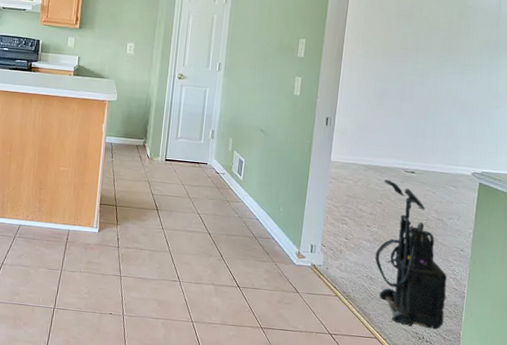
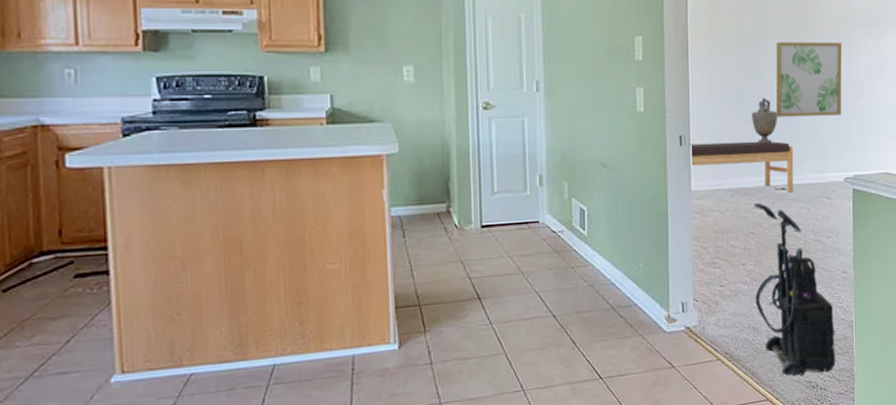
bench: none [334,125,427,177] -> present [689,141,794,193]
decorative urn: none [391,97,416,134] -> present [752,97,778,144]
wall art: none [414,54,485,120] -> present [776,42,842,117]

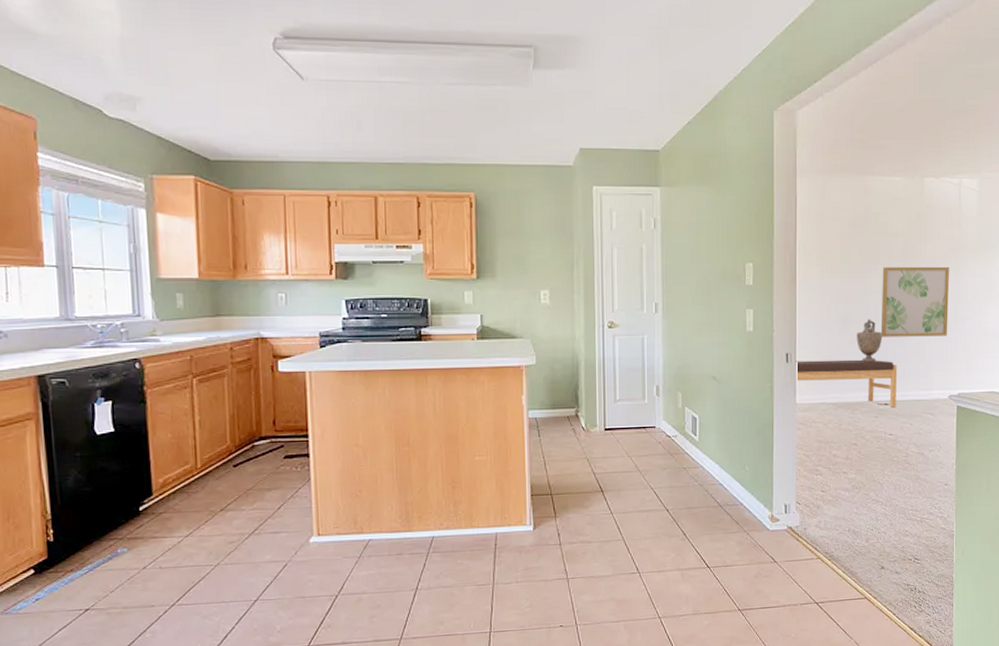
vacuum cleaner: present [753,203,835,376] -> none [856,416,935,578]

